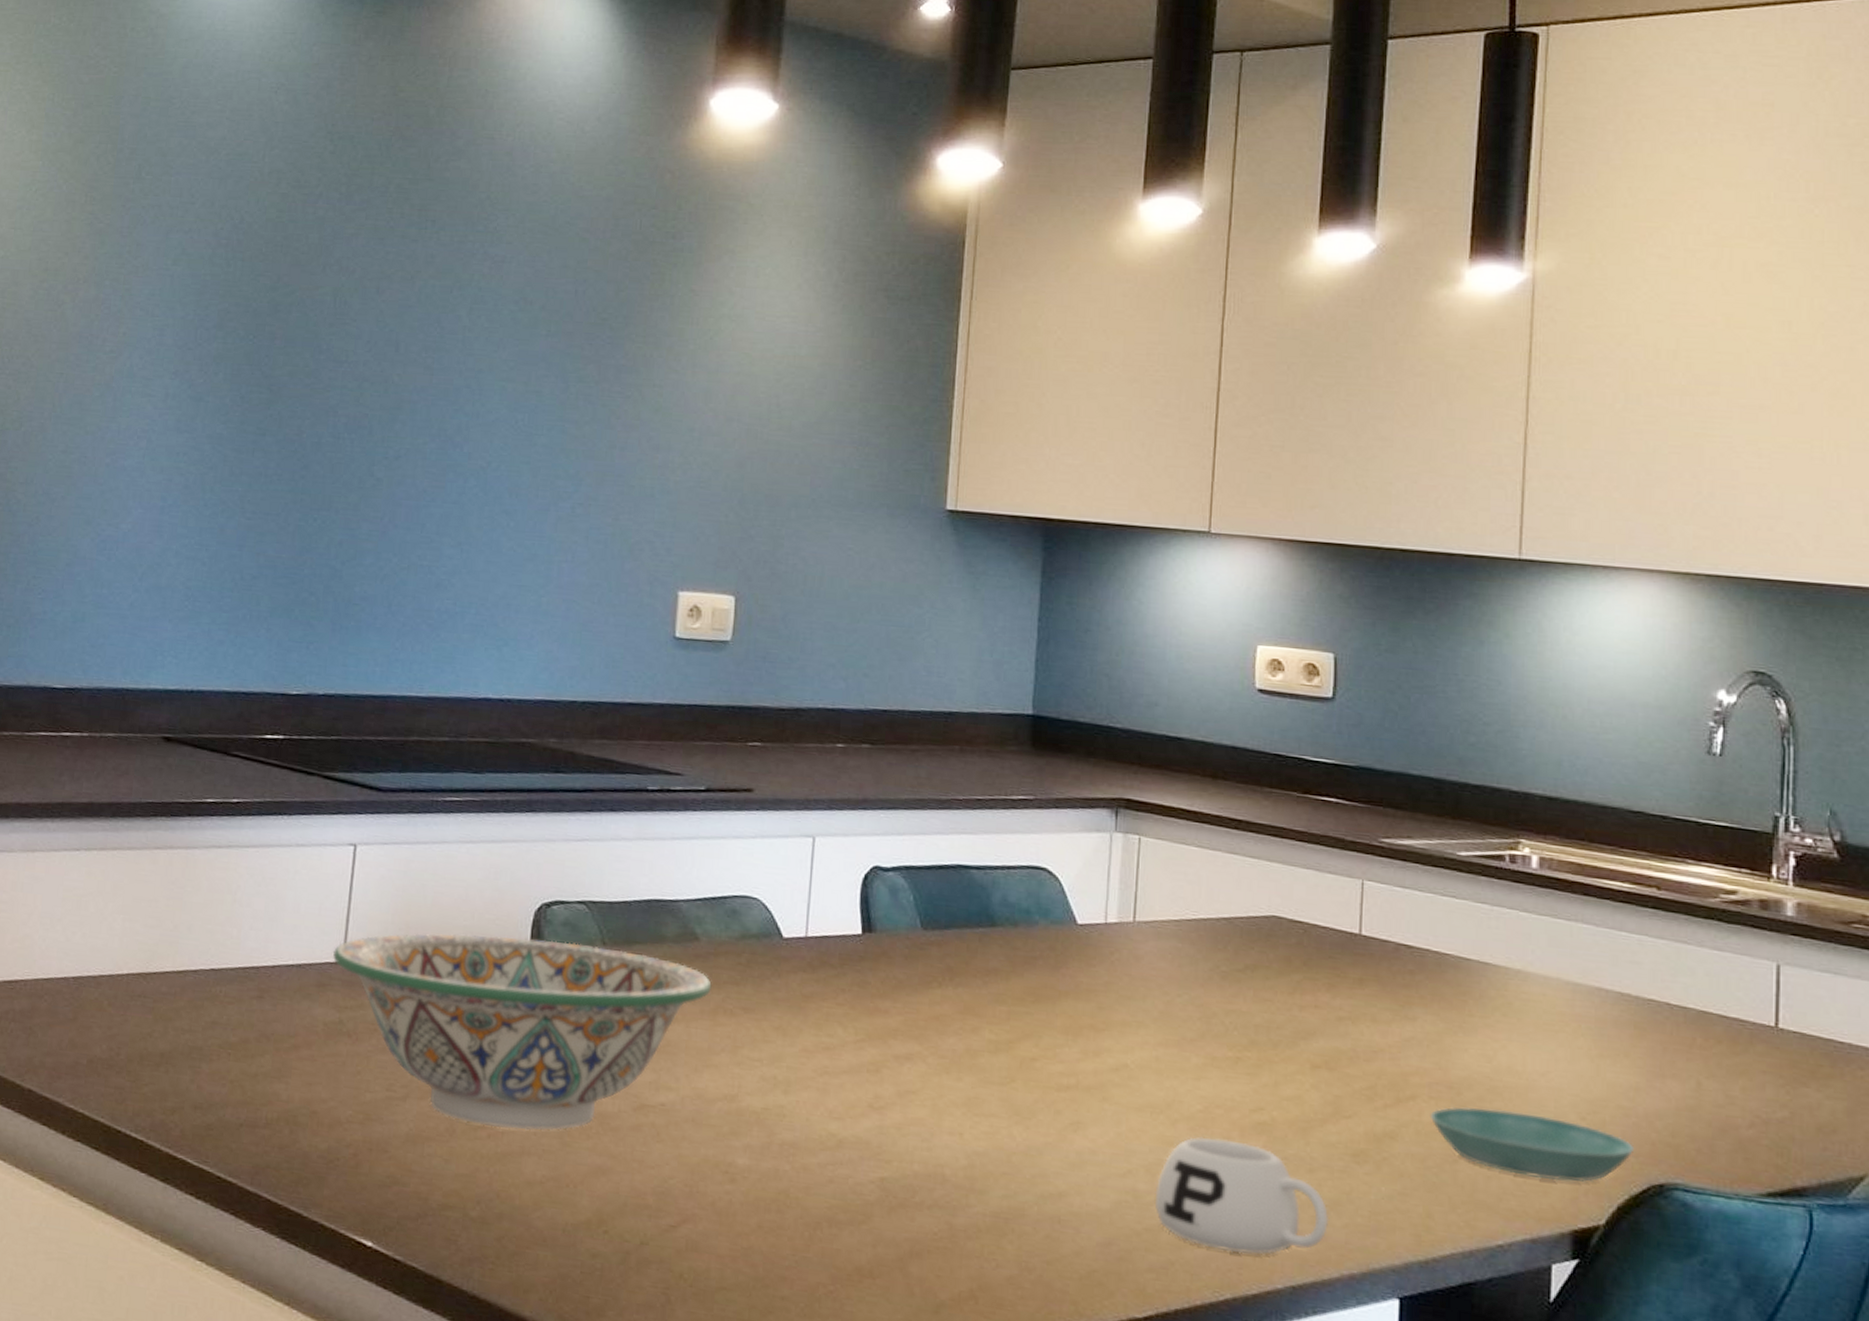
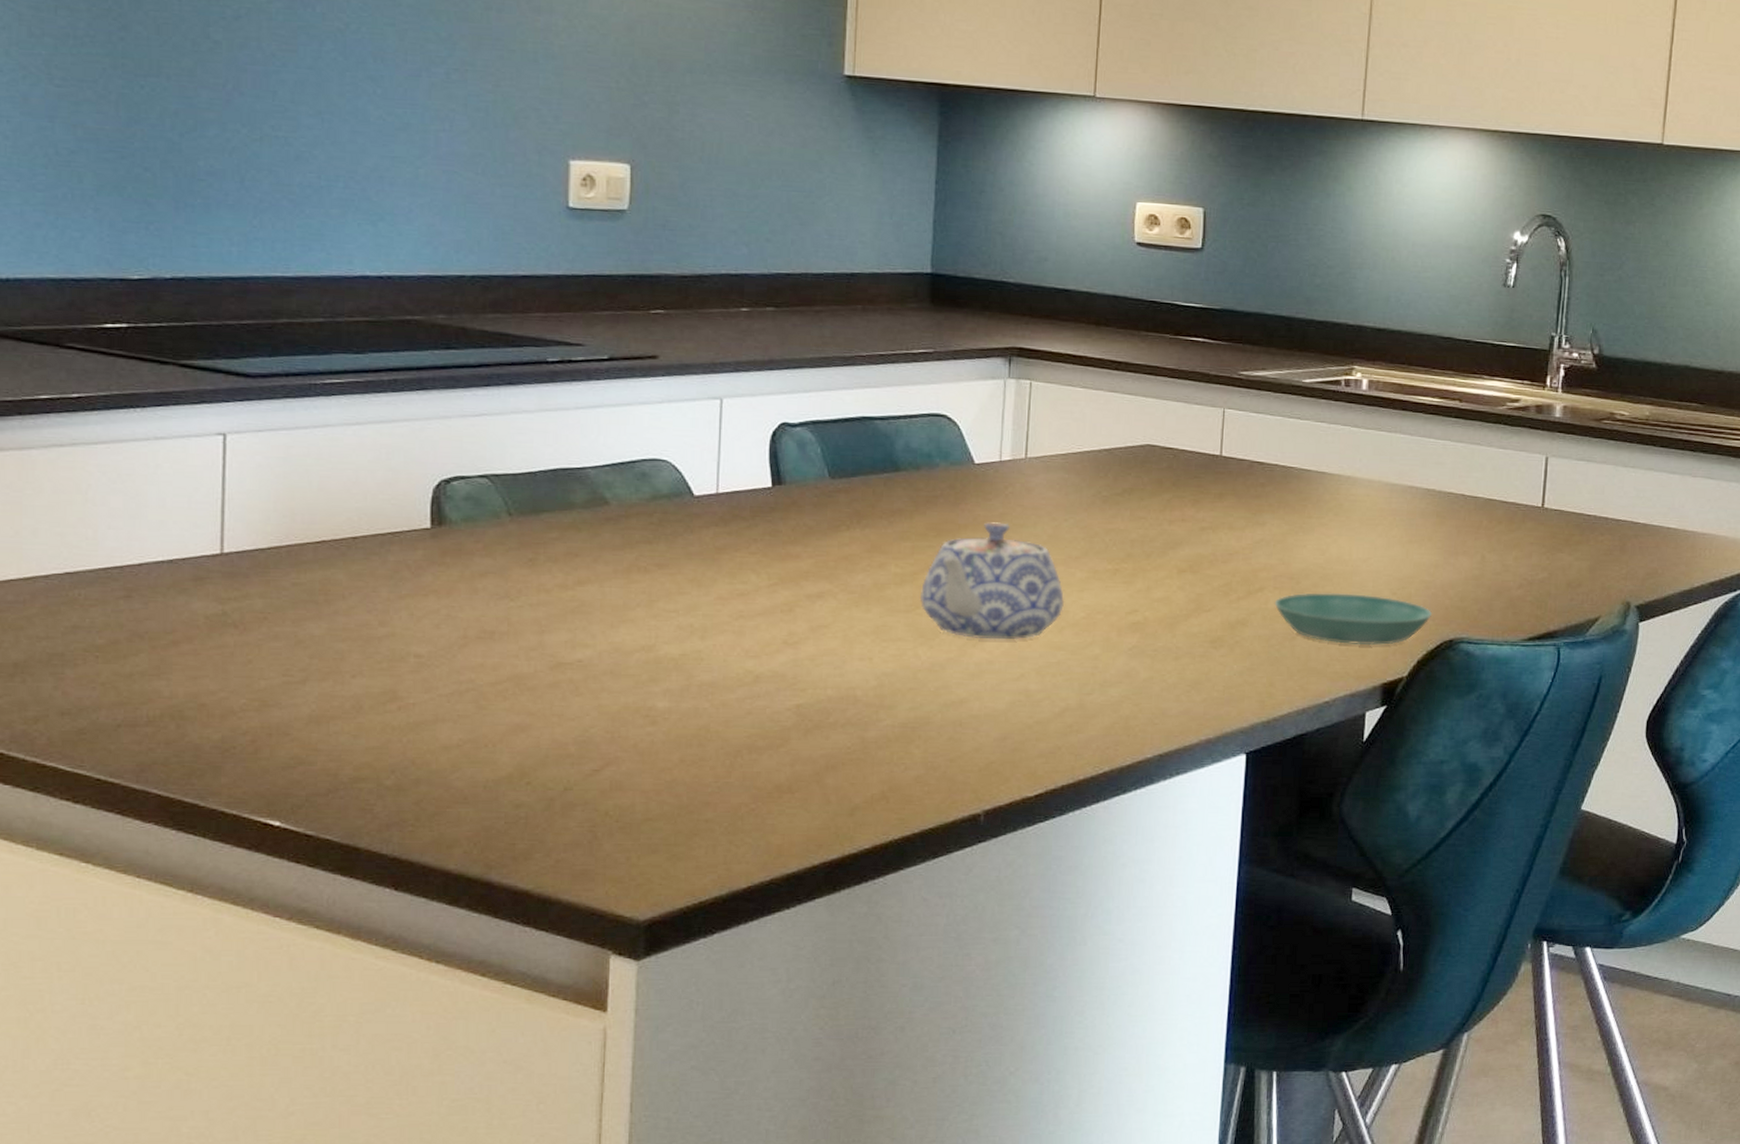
decorative bowl: present [333,933,712,1131] -> none [209,515,624,699]
teapot: none [1016,991,1177,1130] -> present [920,522,1064,640]
mug: present [1155,1136,1330,1254] -> none [1044,639,1191,733]

